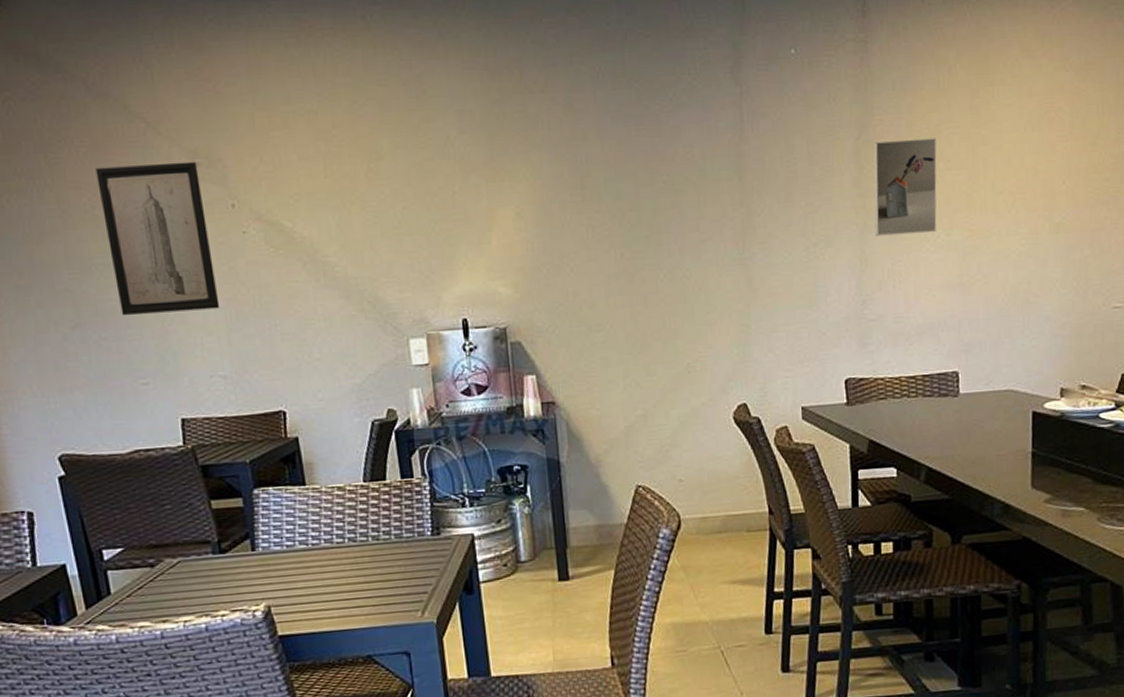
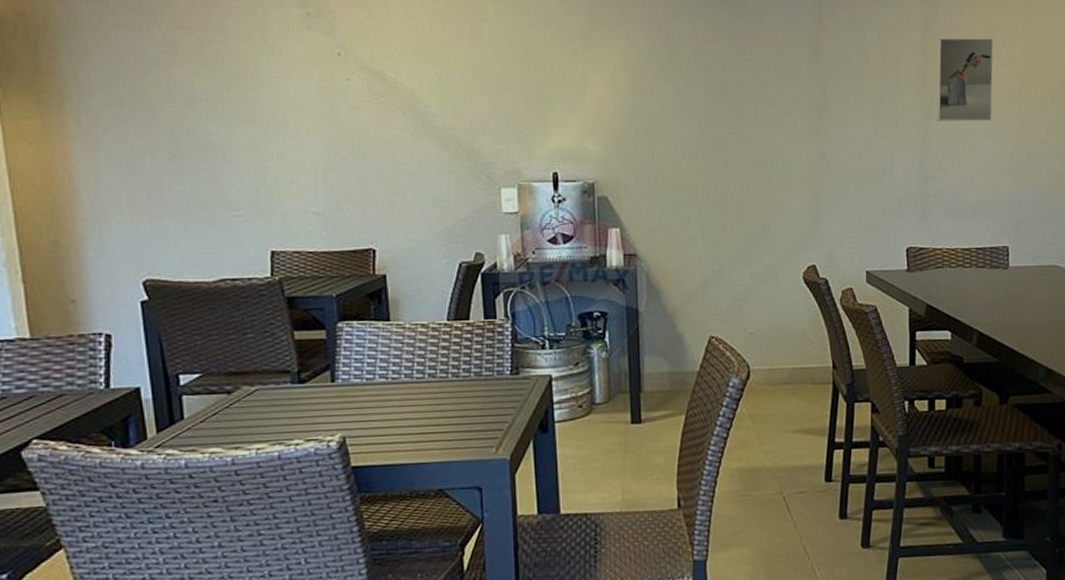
wall art: present [95,161,220,315] -> none [206,10,319,149]

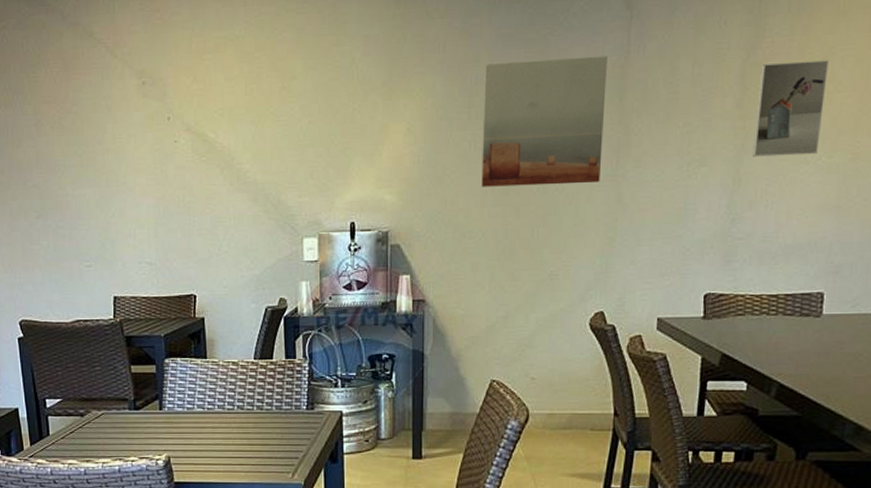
wall art: none [686,19,804,140] -> present [481,56,607,187]

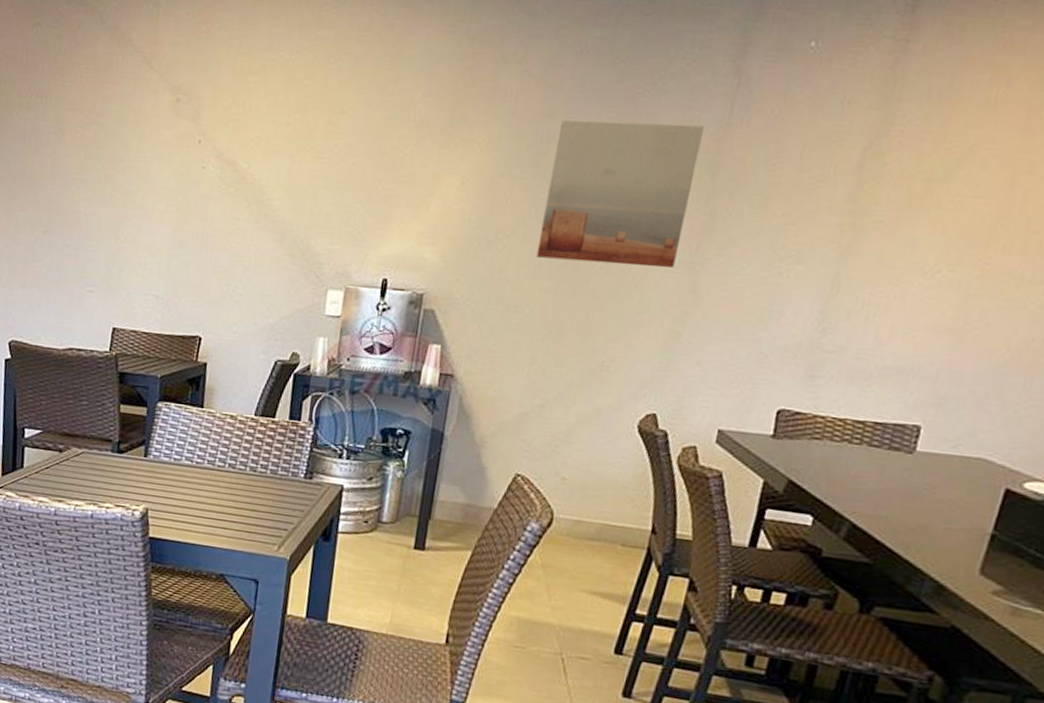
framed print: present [753,60,829,157] -> none [859,155,968,266]

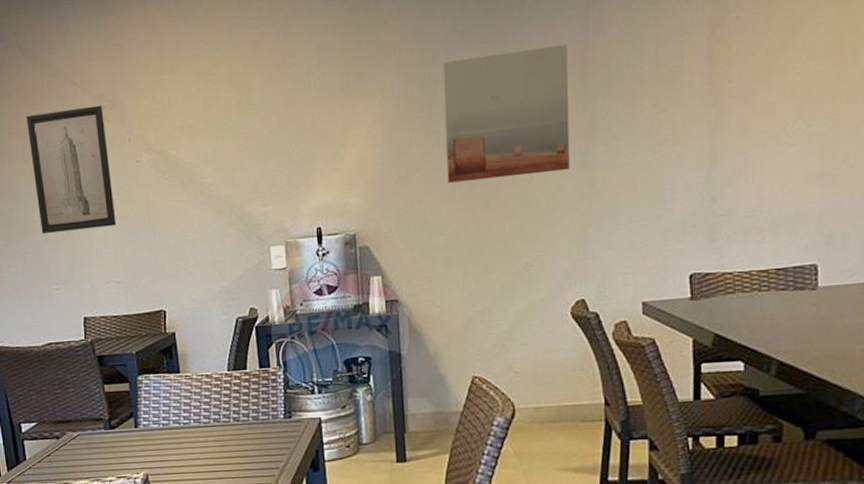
wall art: none [85,93,178,234] -> present [26,105,117,234]

